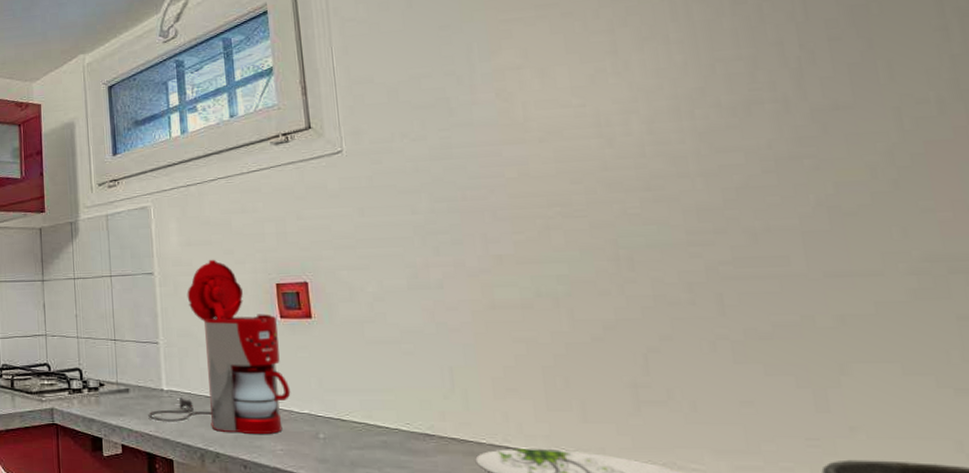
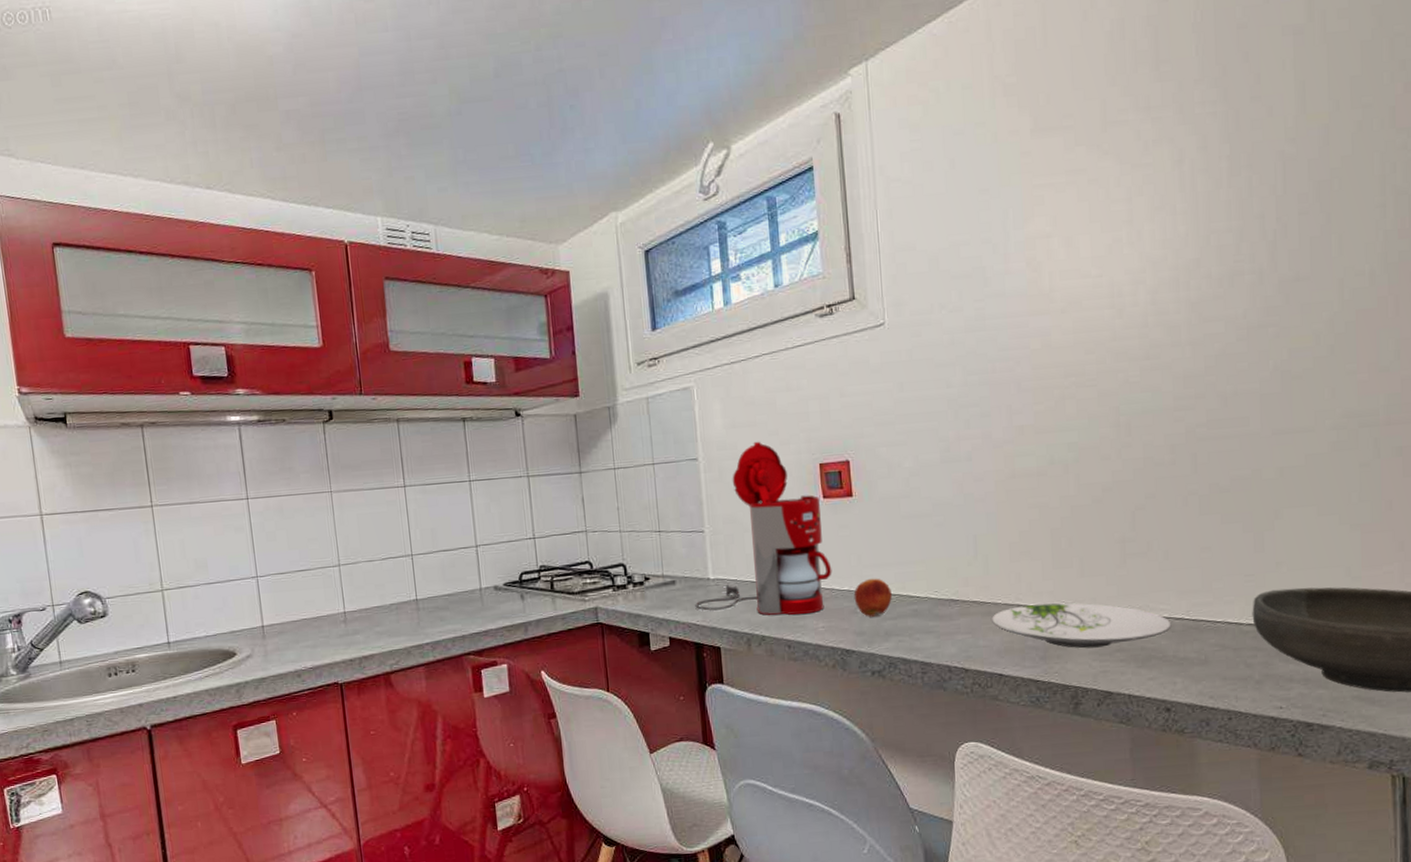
apple: none [314,403,358,444] -> present [854,578,892,617]

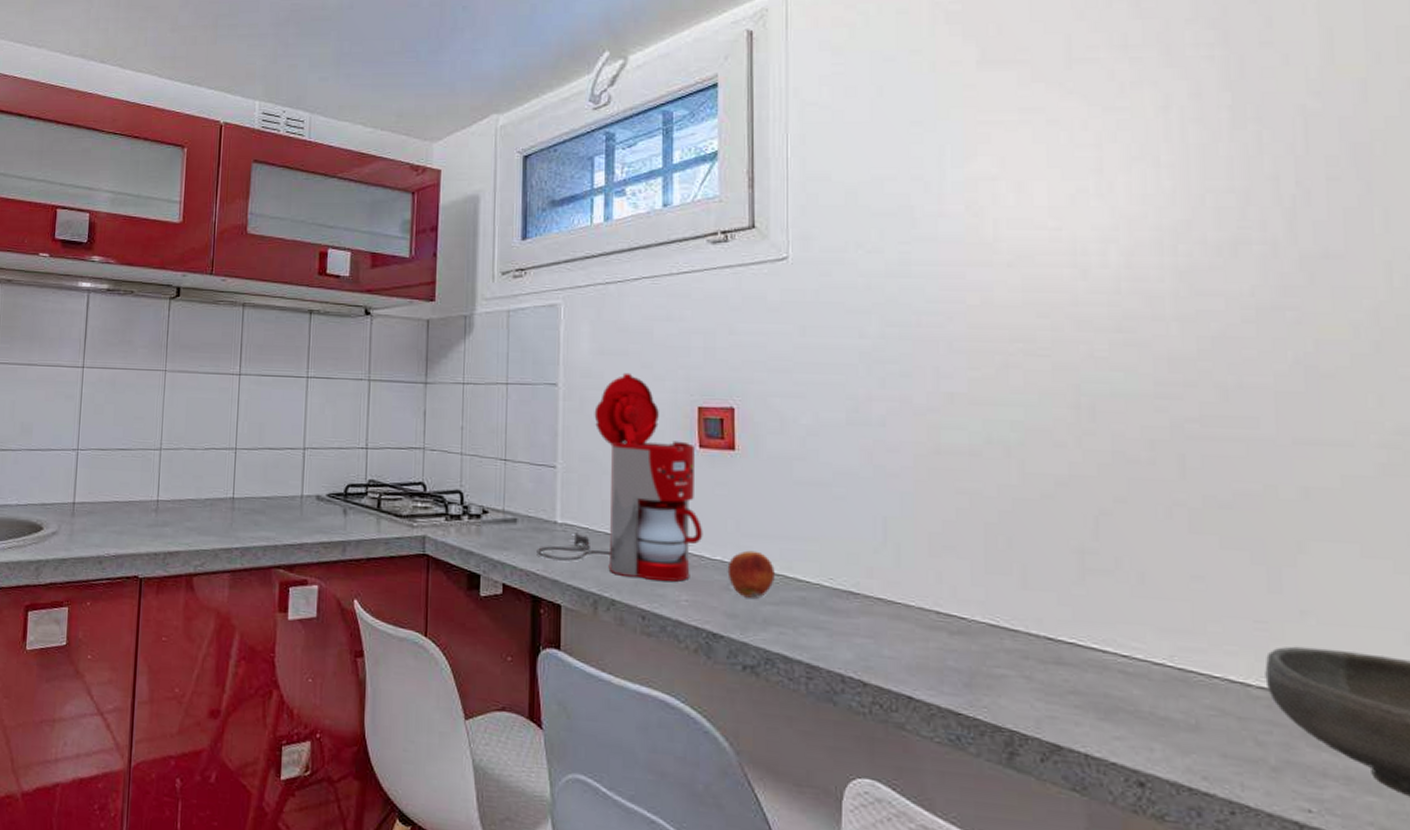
plate: present [992,603,1172,649] -> none [901,613,1148,685]

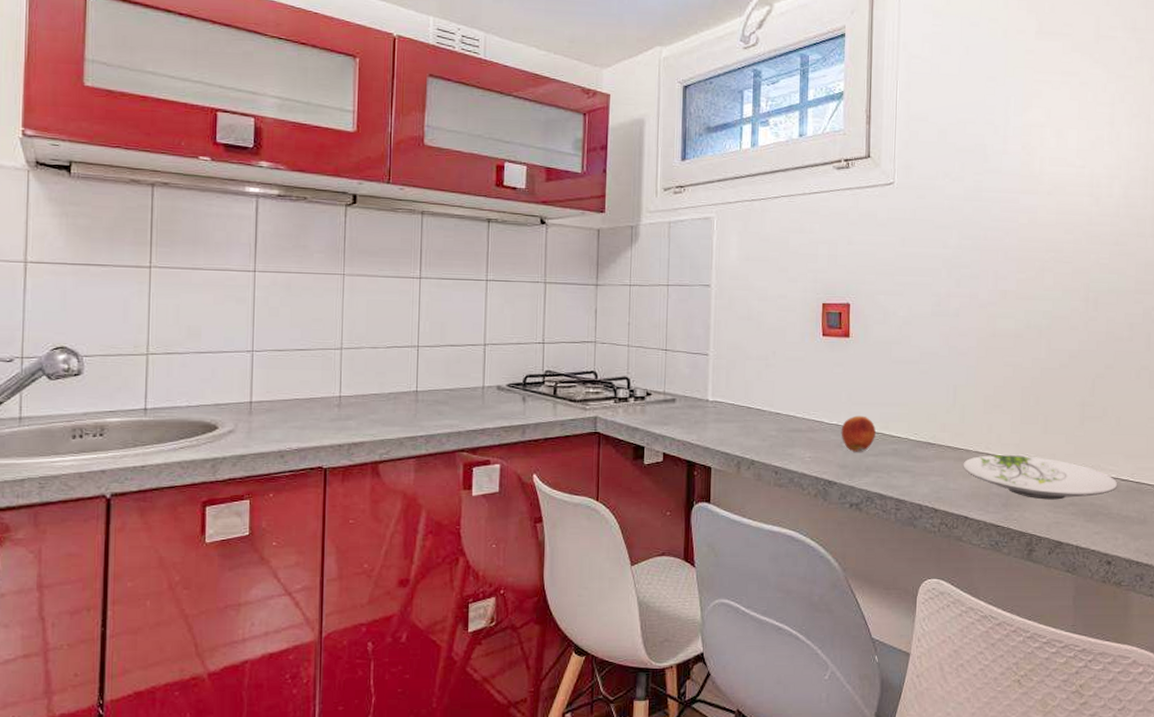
coffee maker: present [536,372,703,582] -> none [692,275,824,444]
plate: none [901,613,1148,685] -> present [963,455,1118,500]

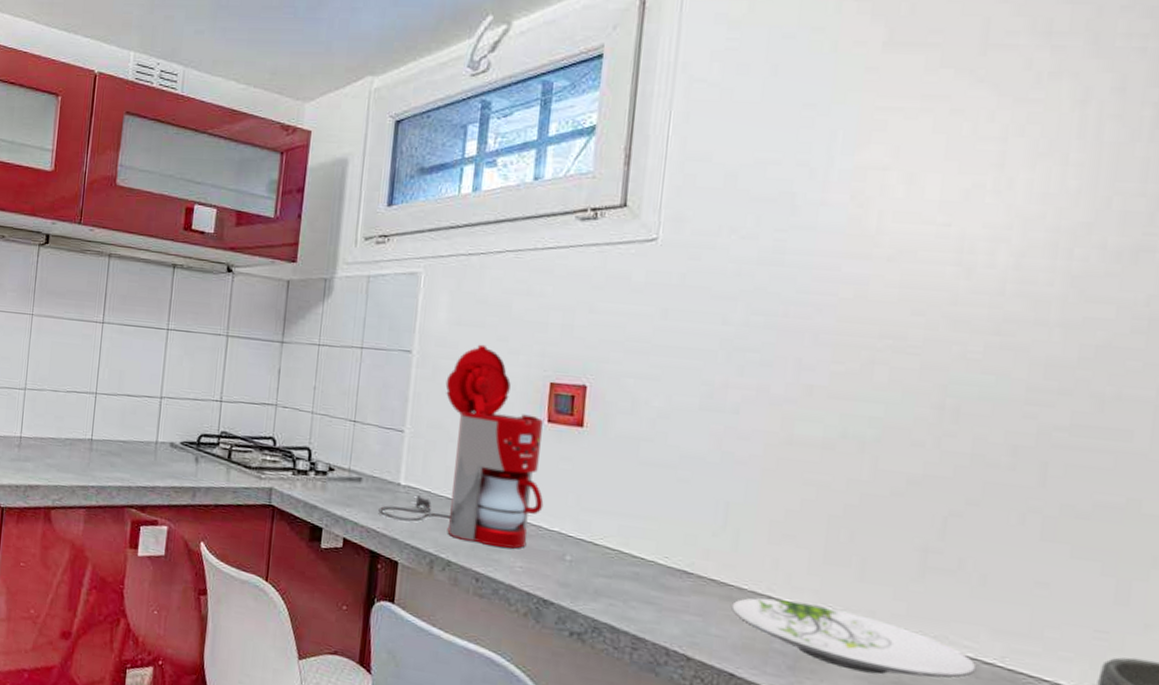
coffee maker: none [692,275,824,444] -> present [378,344,544,549]
apple: present [841,415,876,452] -> none [563,524,611,571]

